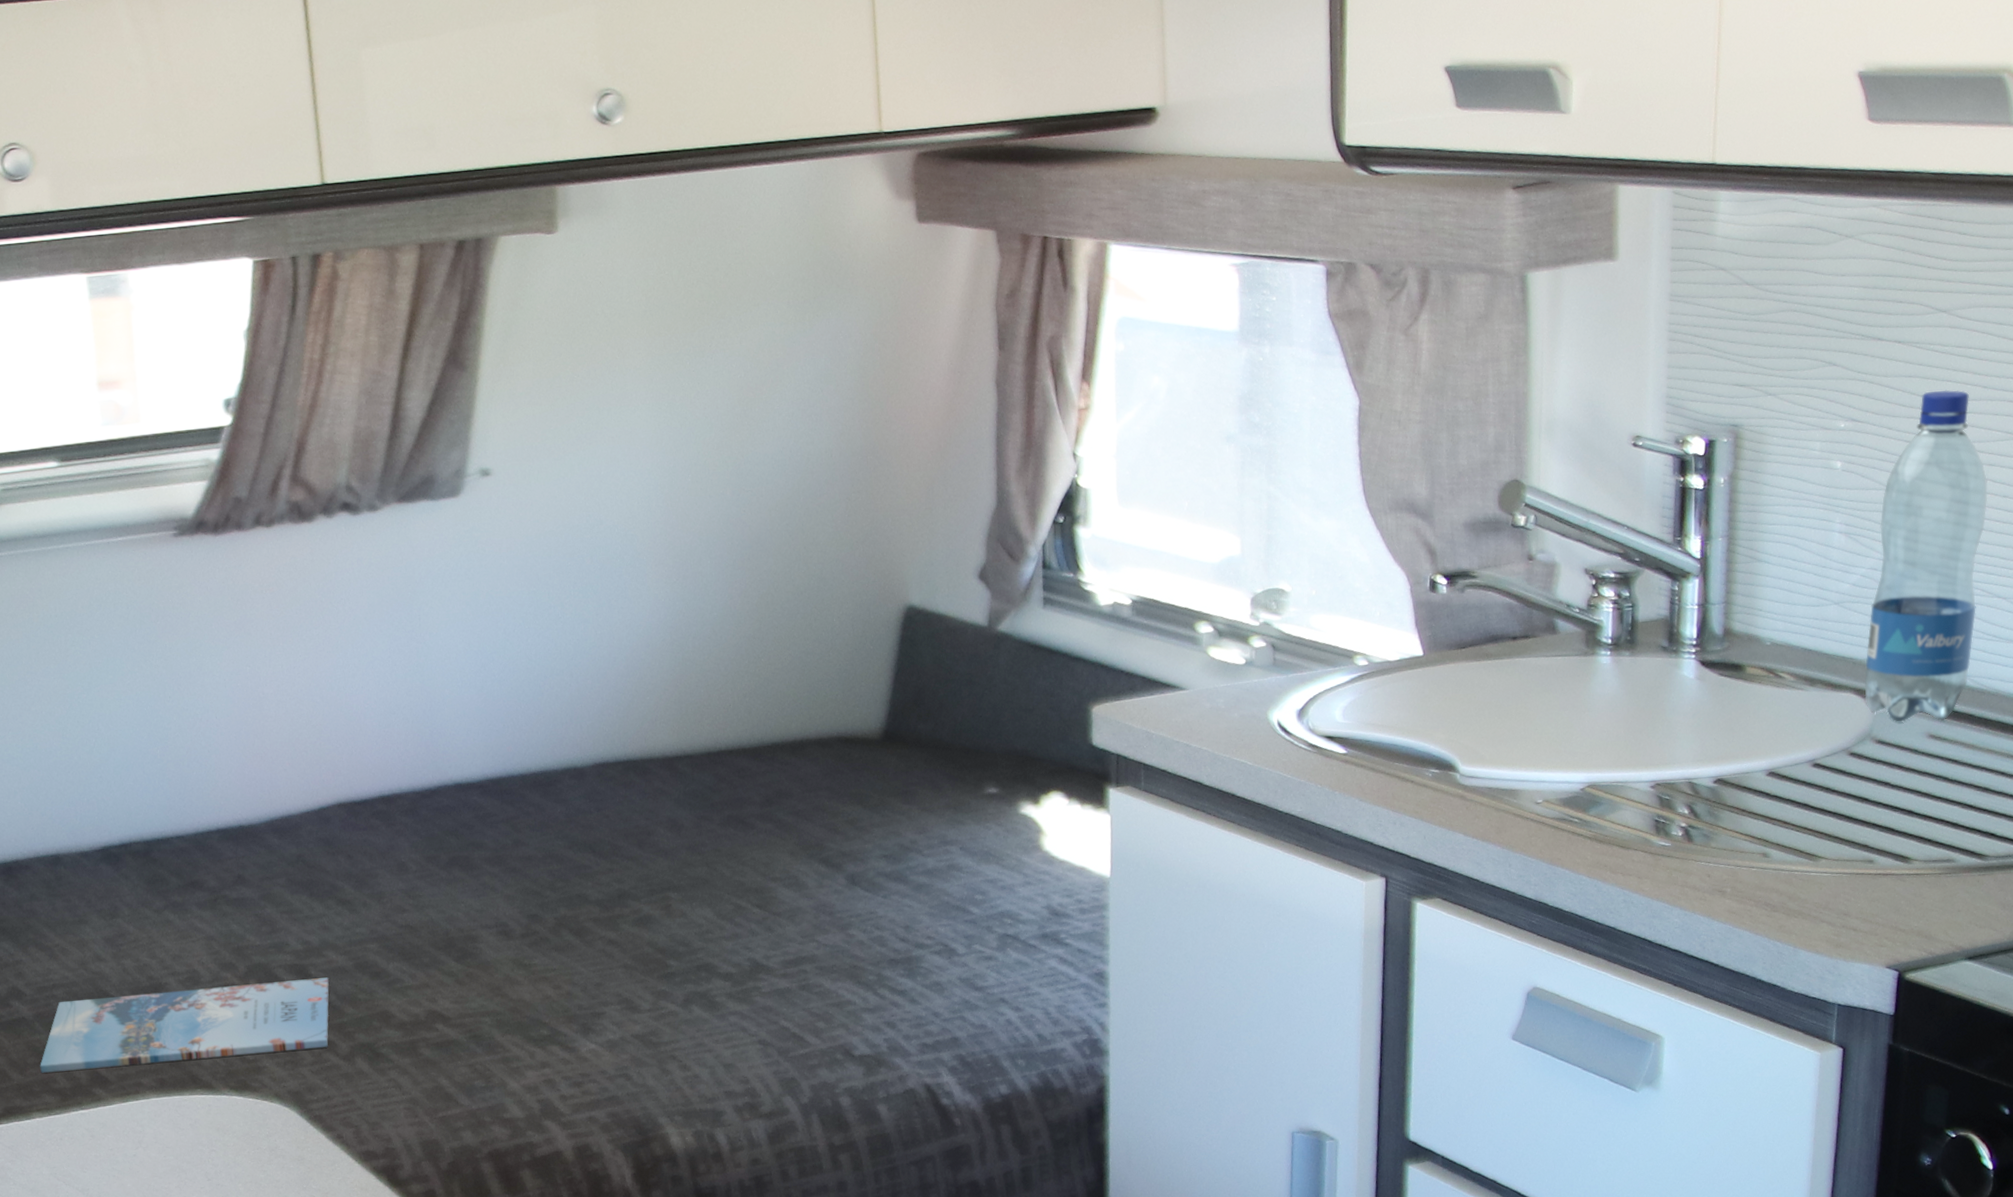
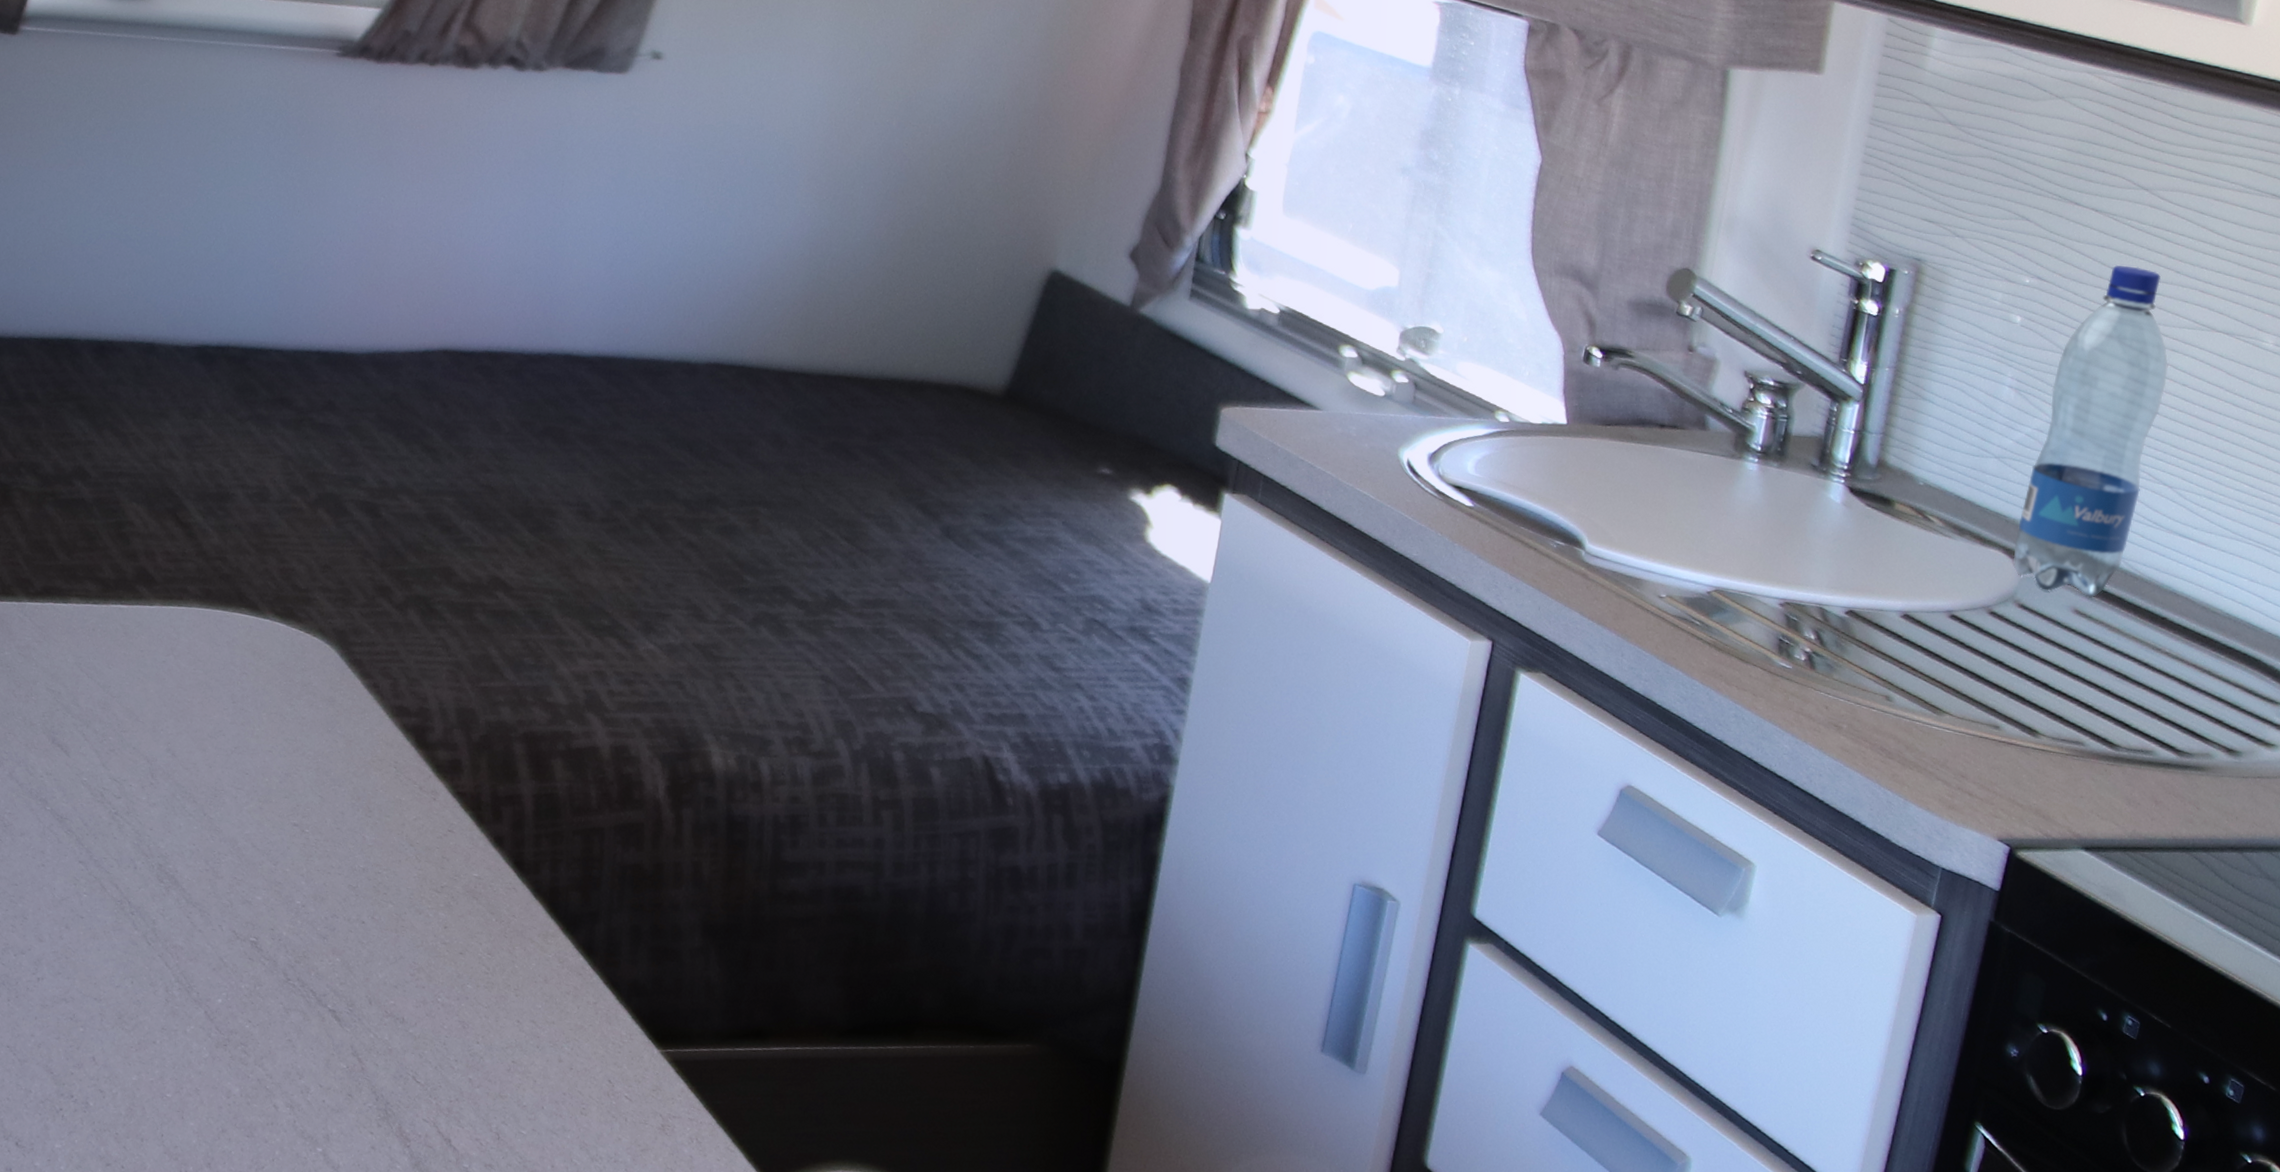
magazine: present [40,977,329,1073] -> none [88,491,398,593]

